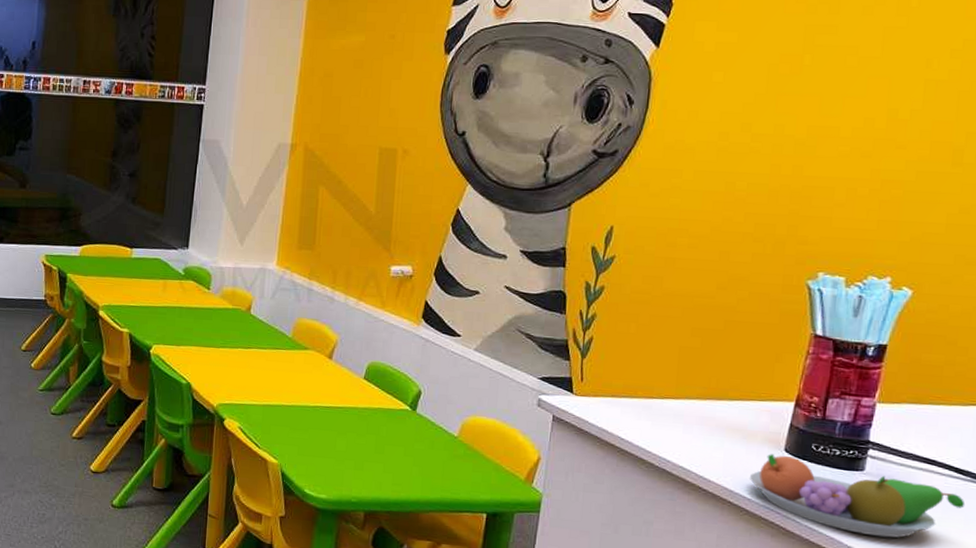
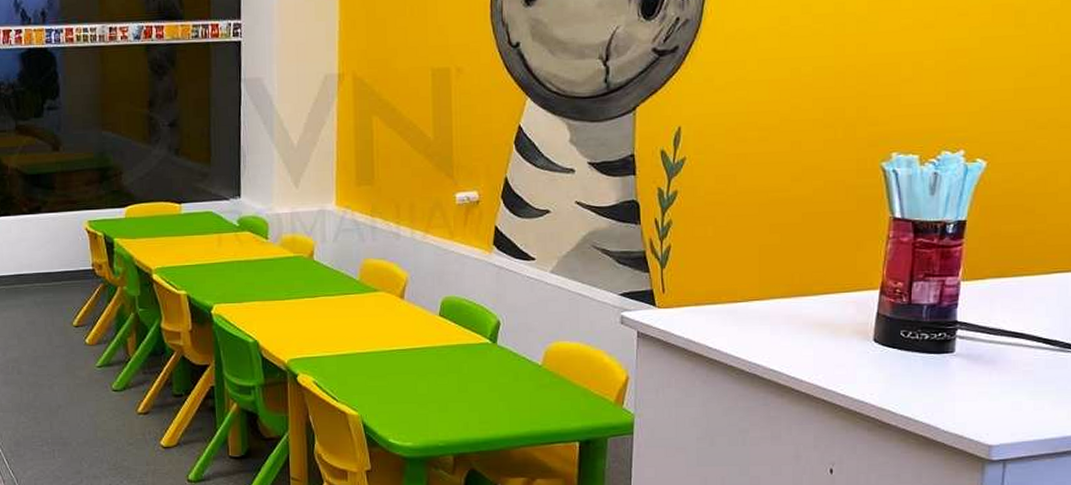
fruit bowl: present [749,454,965,538] -> none [840,345,1056,418]

